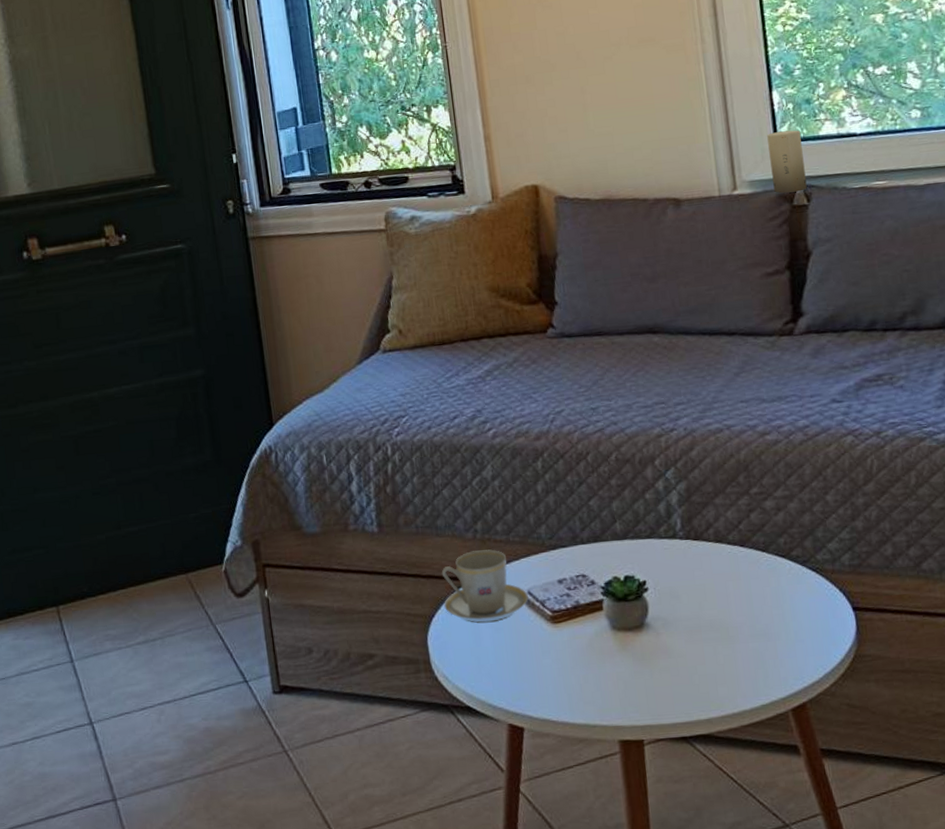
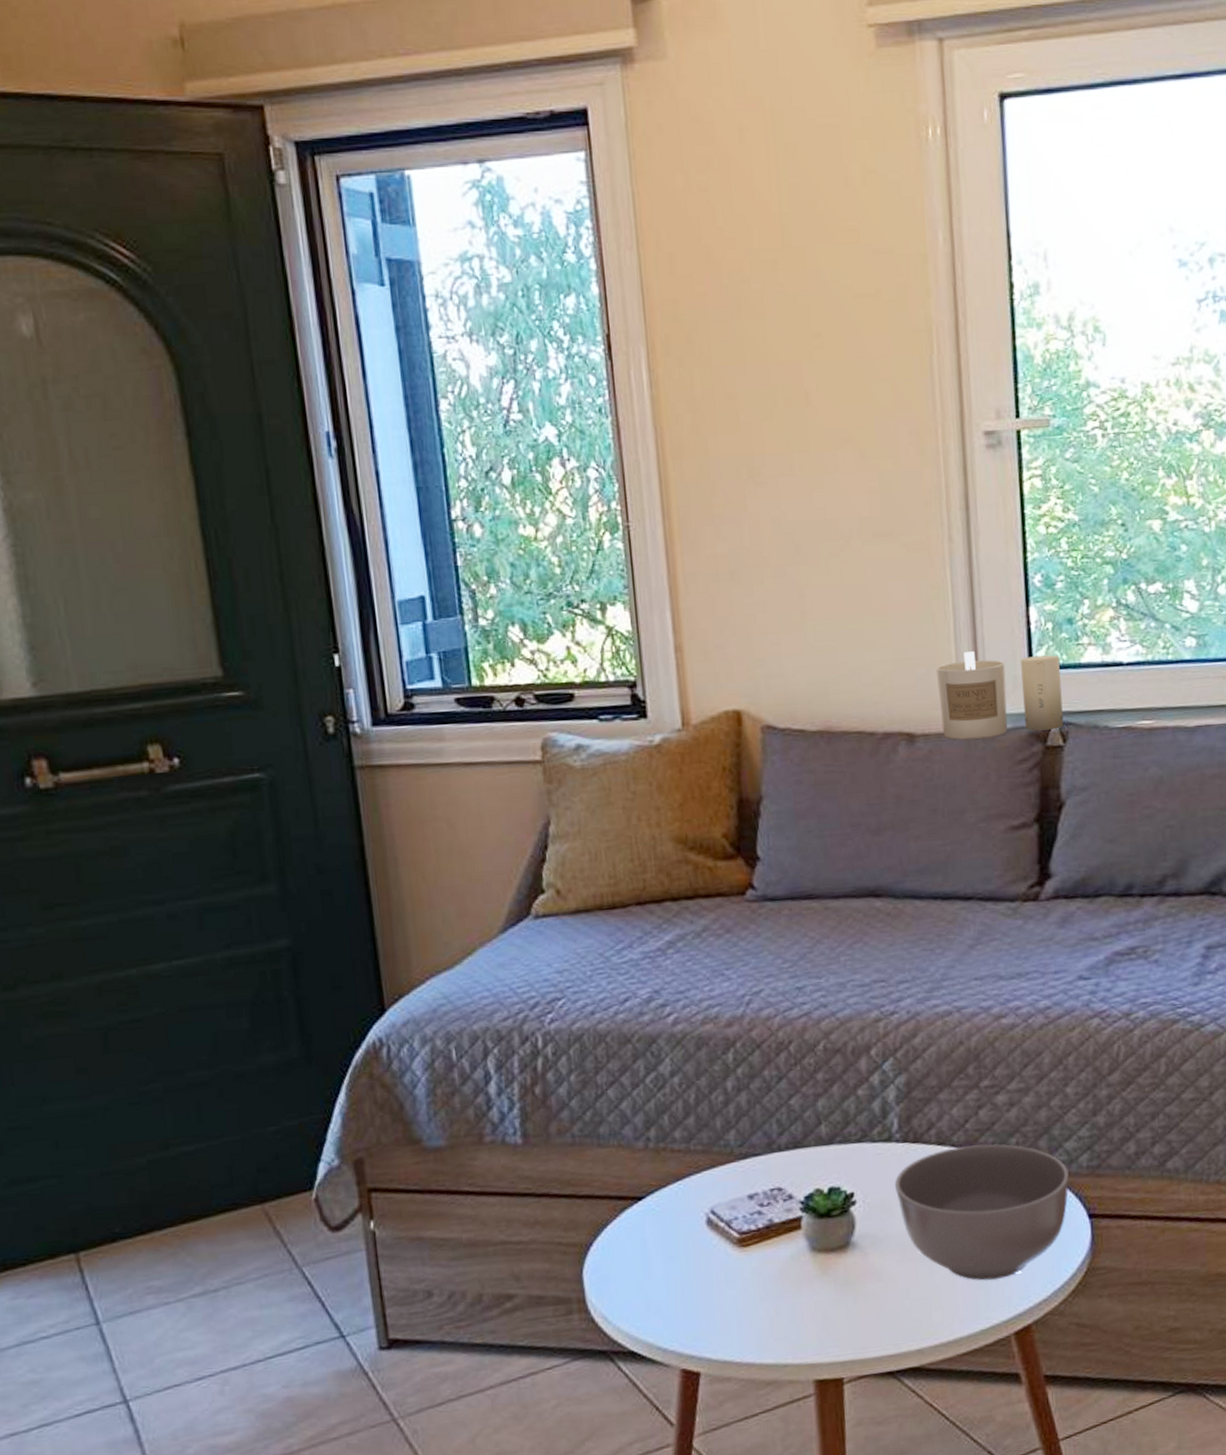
teacup: present [441,549,529,623] -> none [603,1161,711,1250]
bowl: none [680,543,834,662] -> present [894,1143,1070,1281]
candle: none [696,130,759,203] -> present [936,651,1008,741]

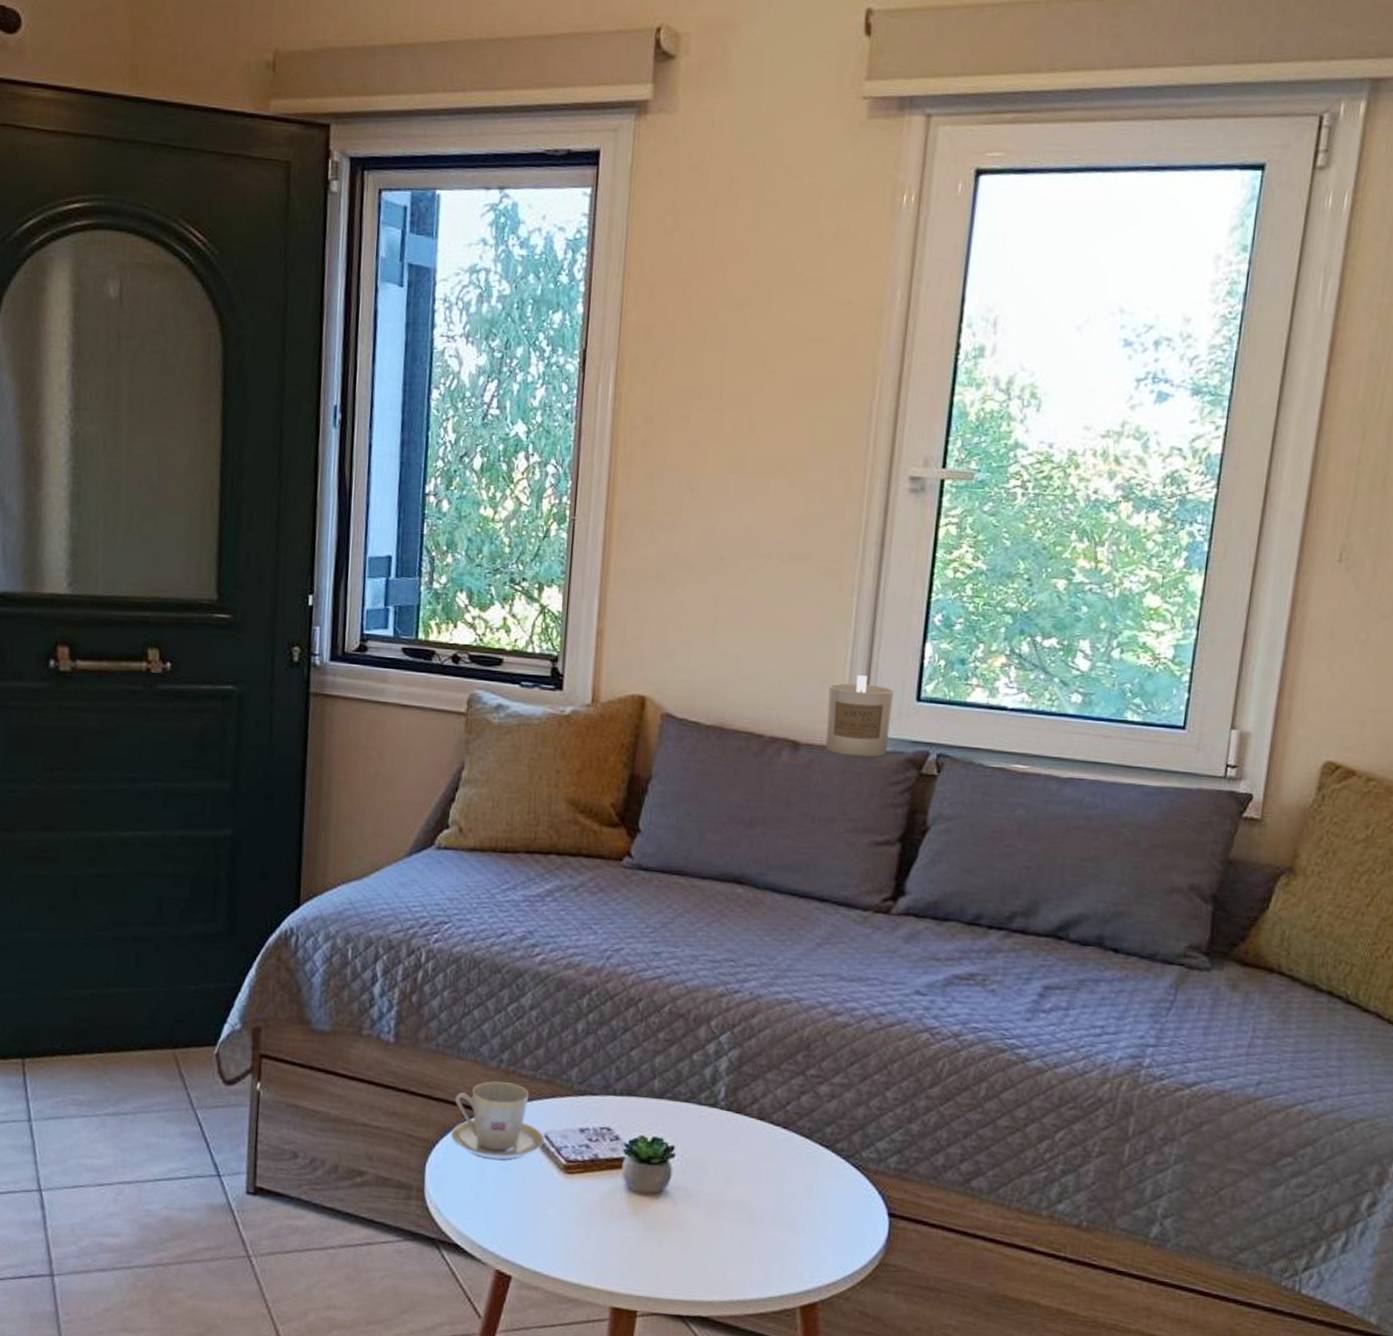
teacup: none [603,1161,711,1250] -> present [451,1081,544,1160]
bowl: present [894,1143,1070,1281] -> none [712,1124,877,1254]
candle: present [1021,655,1064,731] -> none [904,688,947,760]

